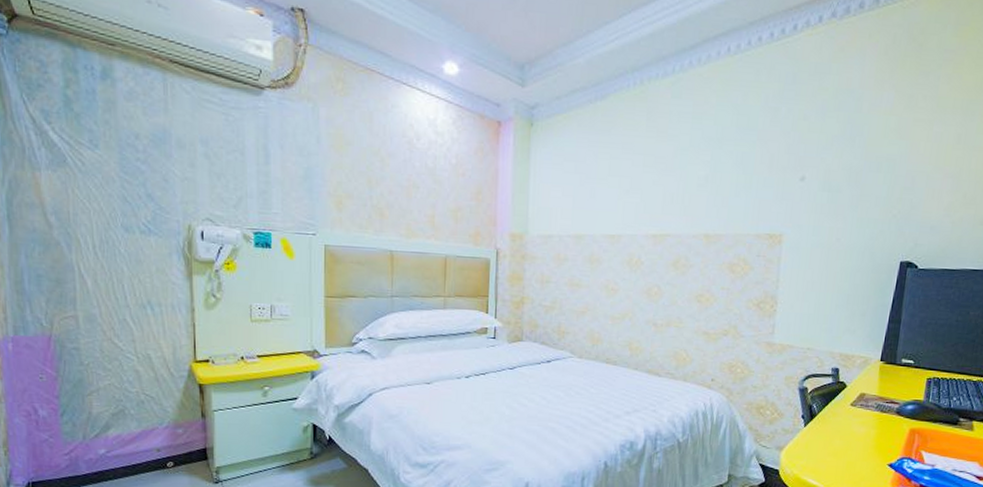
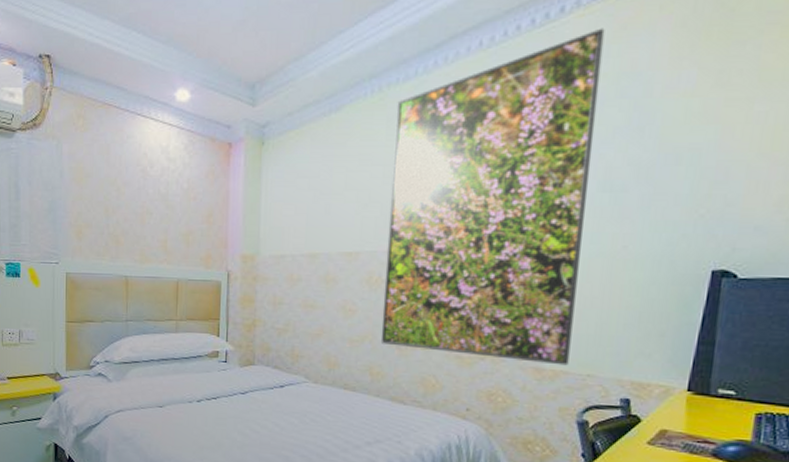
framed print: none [639,47,828,341] -> present [380,28,605,366]

